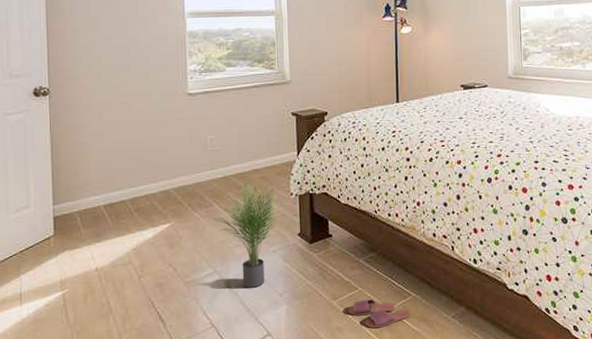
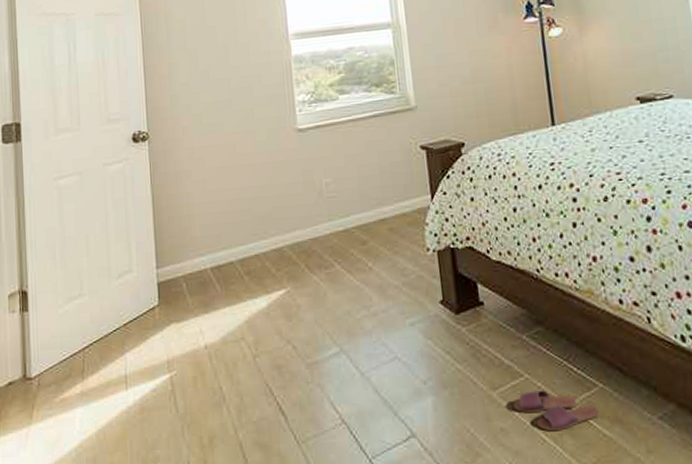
potted plant: present [213,180,280,288] -> none [335,233,415,373]

